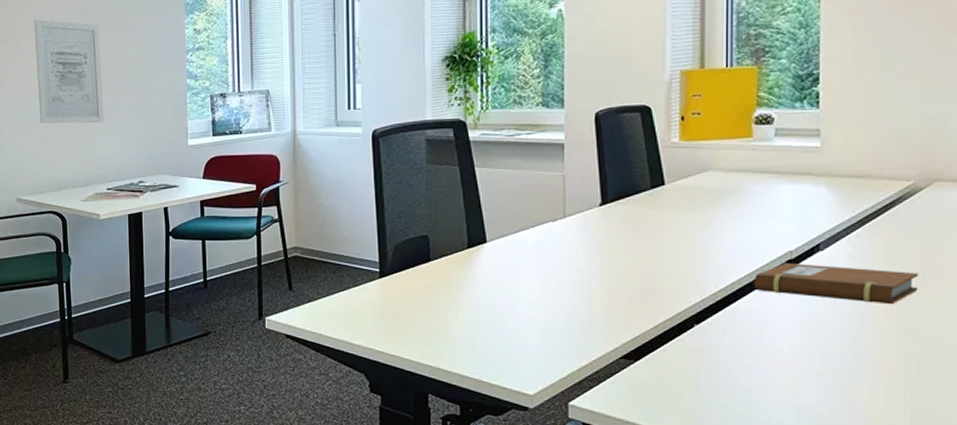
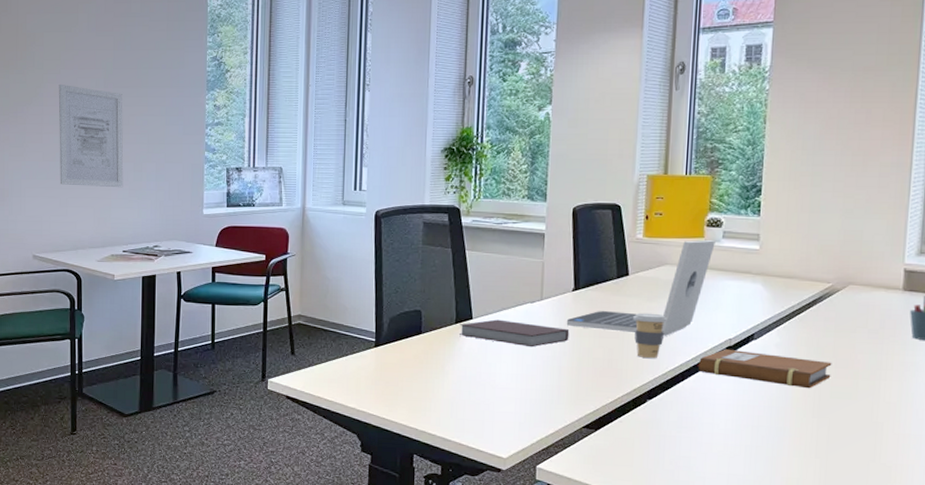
notebook: none [473,241,599,271] -> present [460,319,570,348]
laptop: none [594,140,766,251] -> present [566,240,715,336]
coffee cup: none [673,226,713,277] -> present [633,312,667,358]

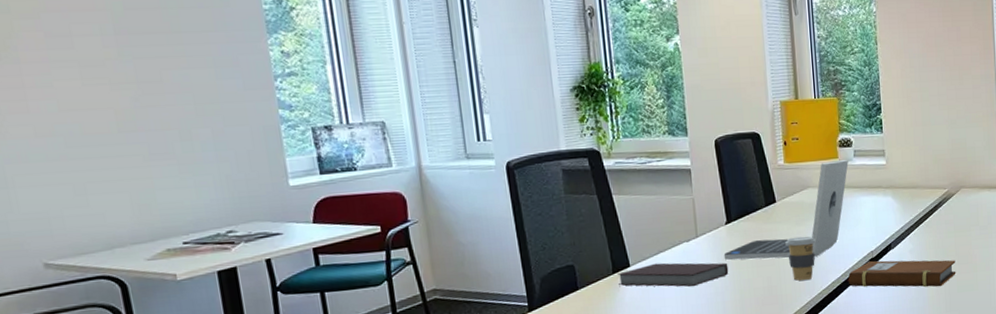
wall art: present [58,84,124,188] -> none [40,32,169,167]

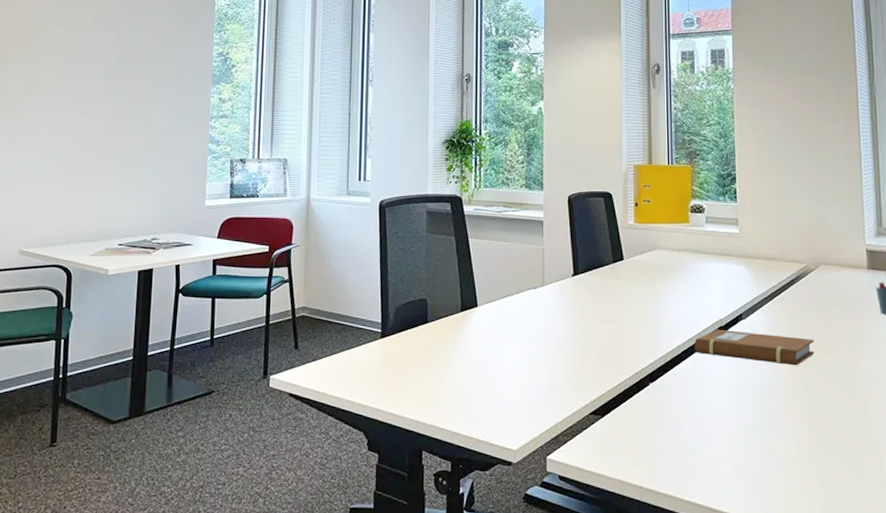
notebook: present [618,262,729,287] -> none [465,306,572,334]
laptop: present [724,160,849,261] -> none [568,225,700,318]
coffee cup: present [785,236,816,281] -> none [630,296,662,340]

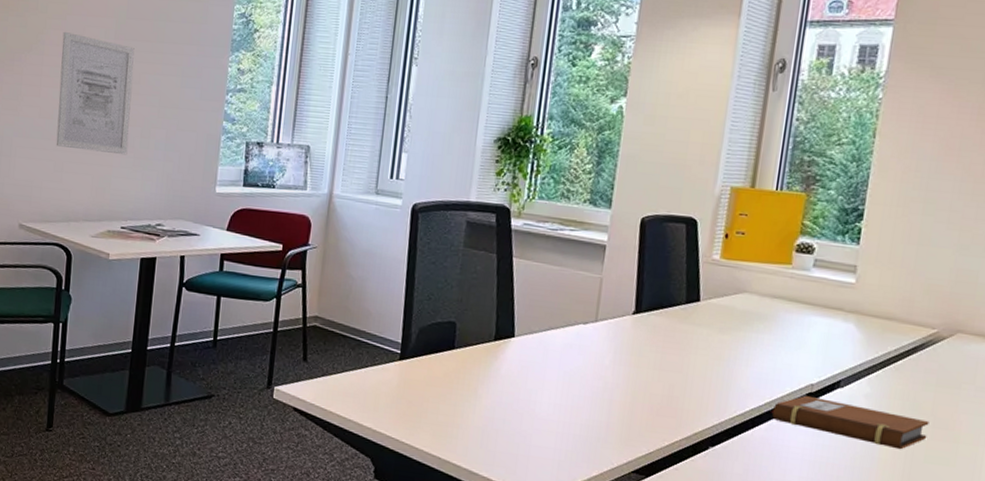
wall art: none [54,76,126,180] -> present [56,31,135,155]

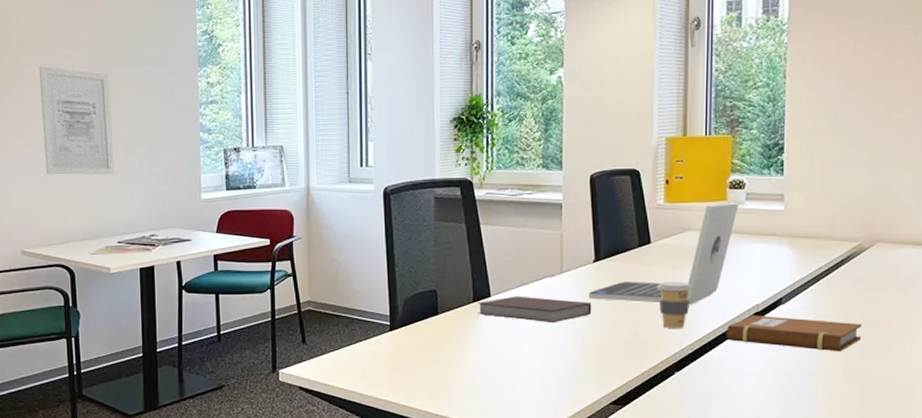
notebook: none [498,339,626,375] -> present [478,296,592,323]
laptop: none [622,266,804,375] -> present [588,203,739,305]
coffee cup: none [700,345,740,399] -> present [657,281,692,328]

